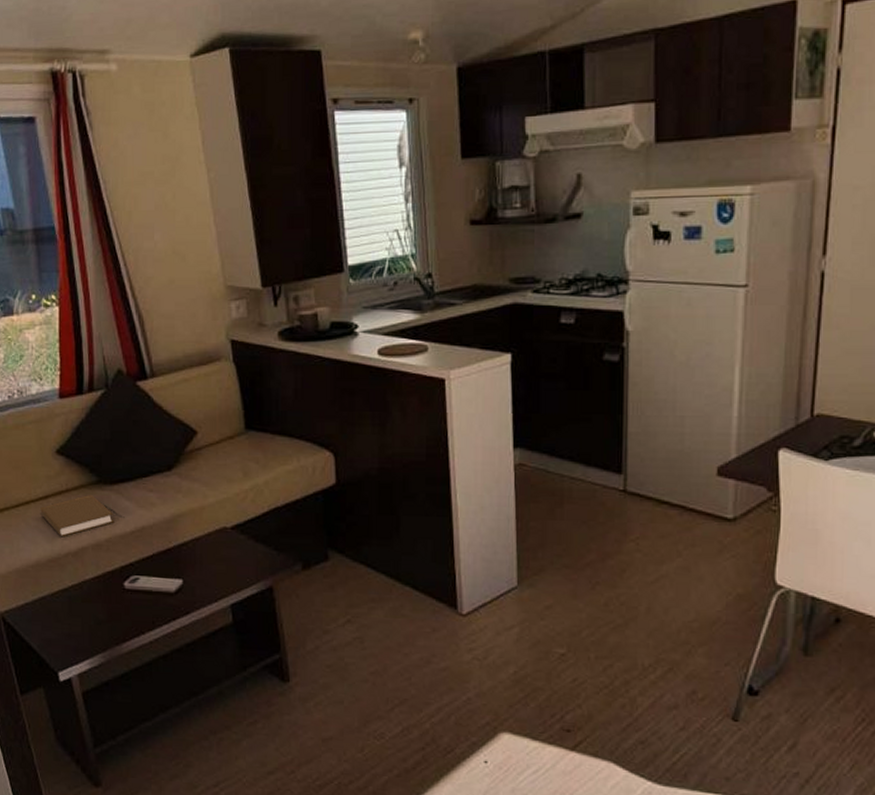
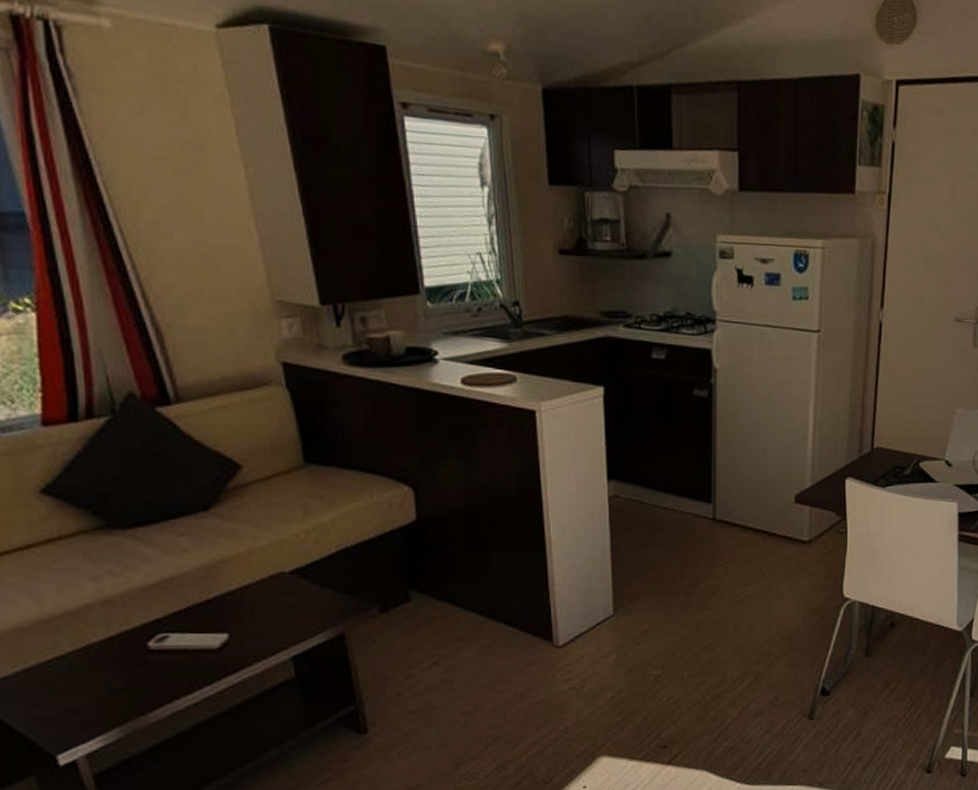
book: present [40,494,114,537] -> none [19,541,131,595]

